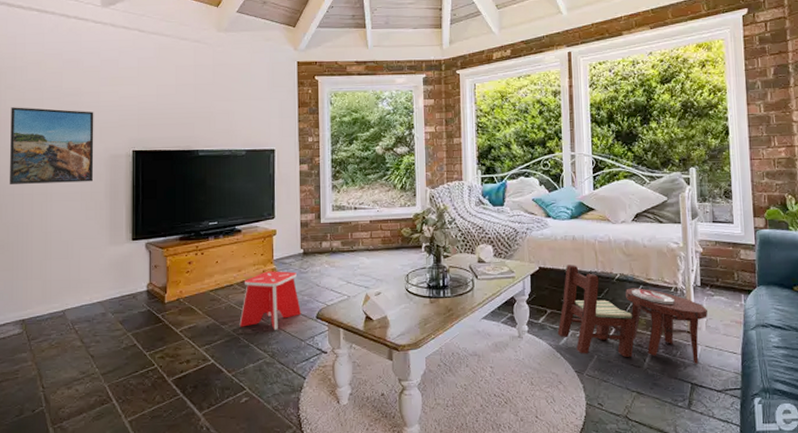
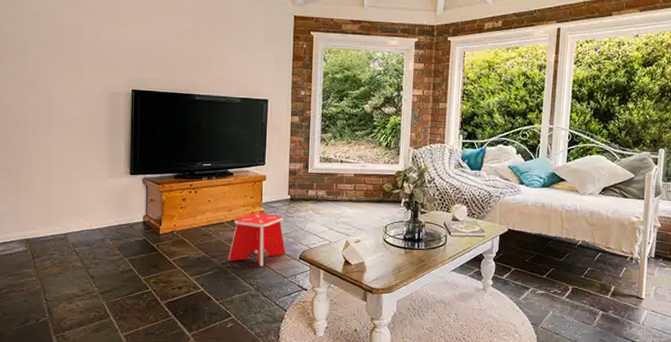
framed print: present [10,107,94,184] -> none [14,38,95,117]
dining set: present [557,265,708,365] -> none [519,229,658,327]

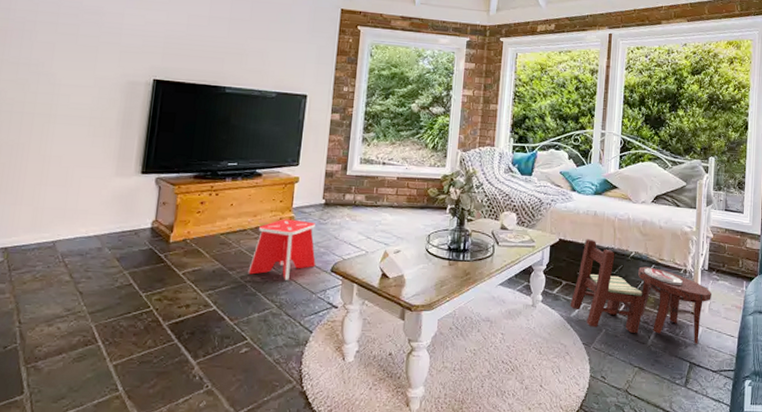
dining set: none [519,229,658,327] -> present [570,239,712,345]

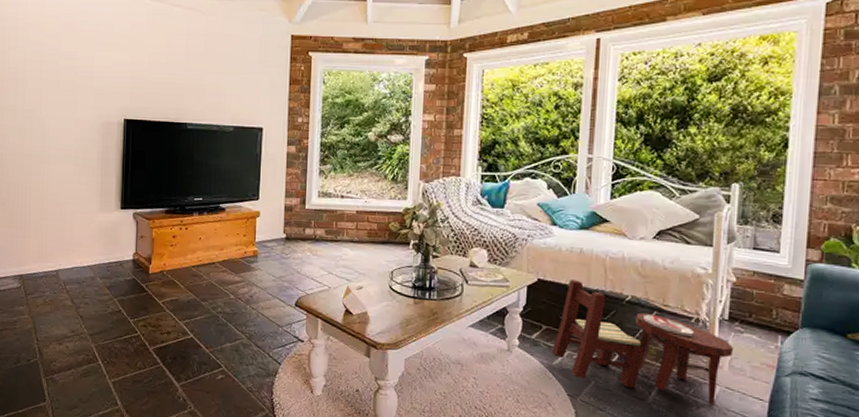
step stool: present [248,219,316,280] -> none [219,252,280,313]

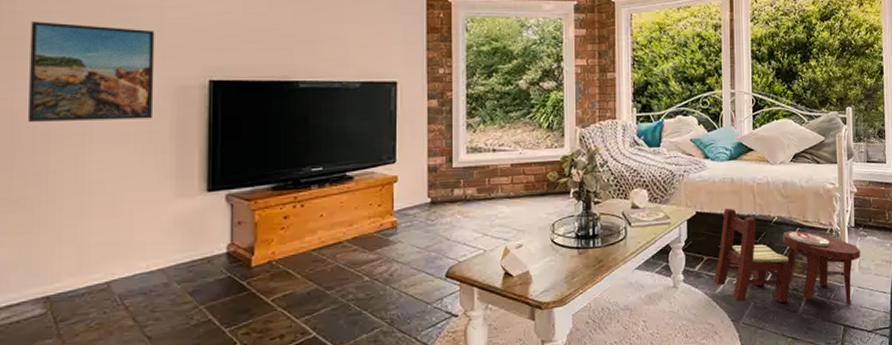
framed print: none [11,68,89,148] -> present [29,21,155,122]

